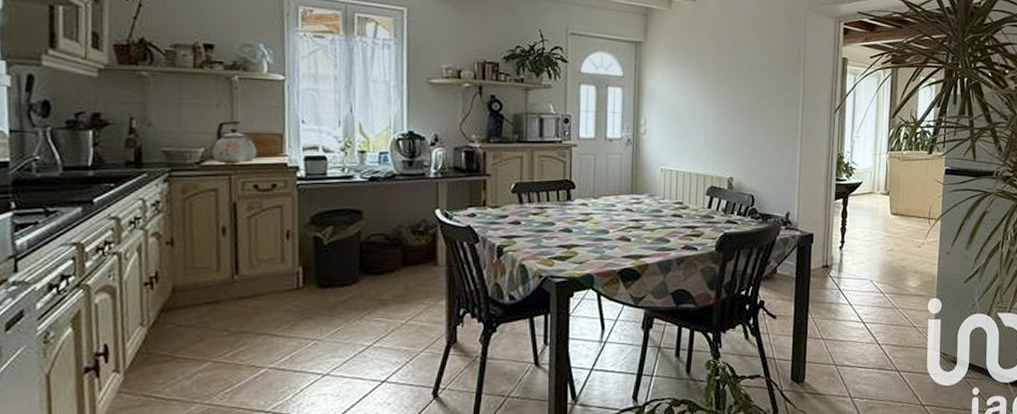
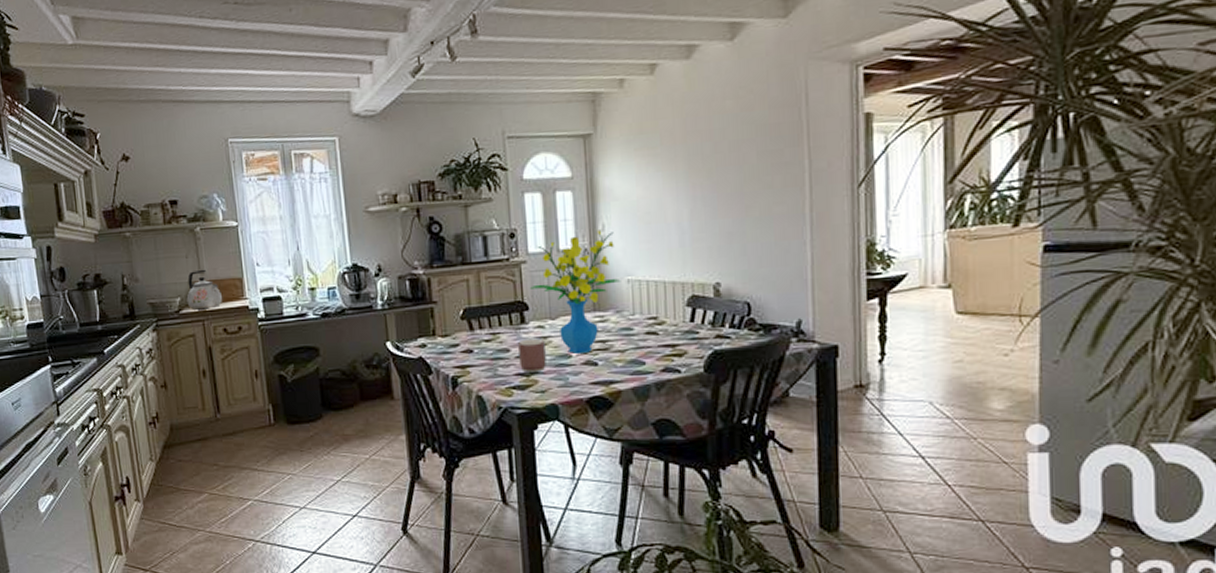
mug: none [562,214,587,245] -> present [518,338,546,373]
bouquet: none [578,124,656,230] -> present [530,230,621,353]

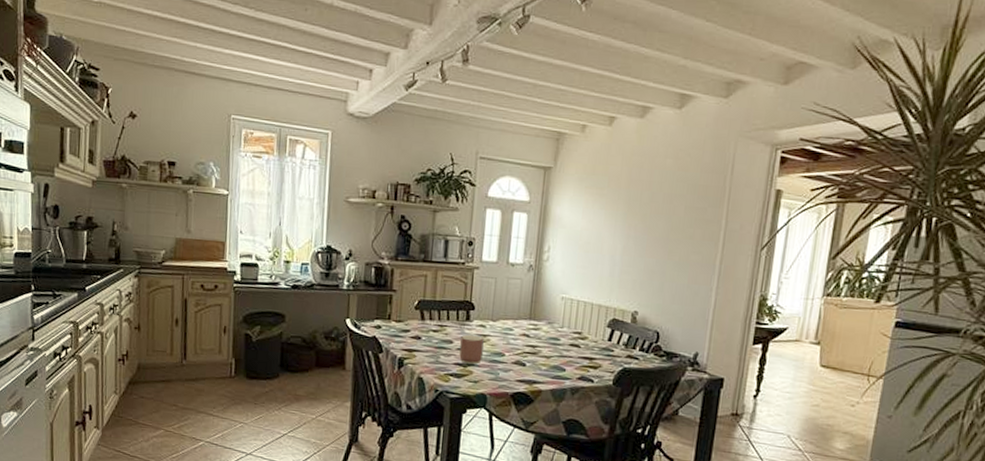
kettle: present [186,269,223,310] -> none [170,228,205,265]
bouquet: present [530,230,621,353] -> none [479,250,557,354]

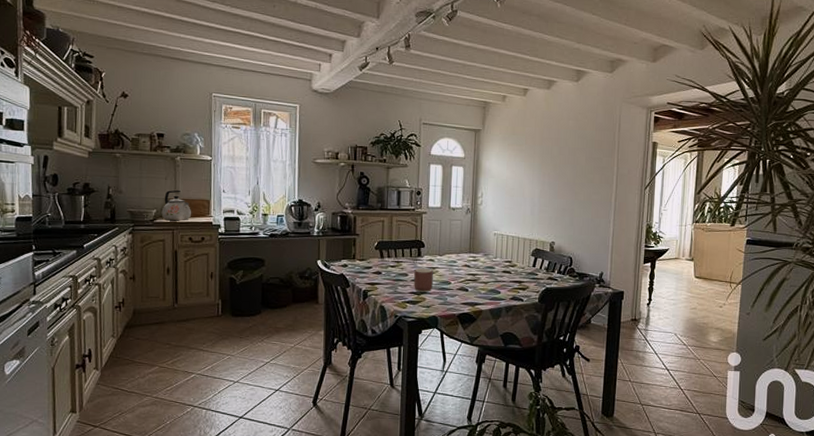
kettle: none [170,228,205,265] -> present [161,190,192,221]

